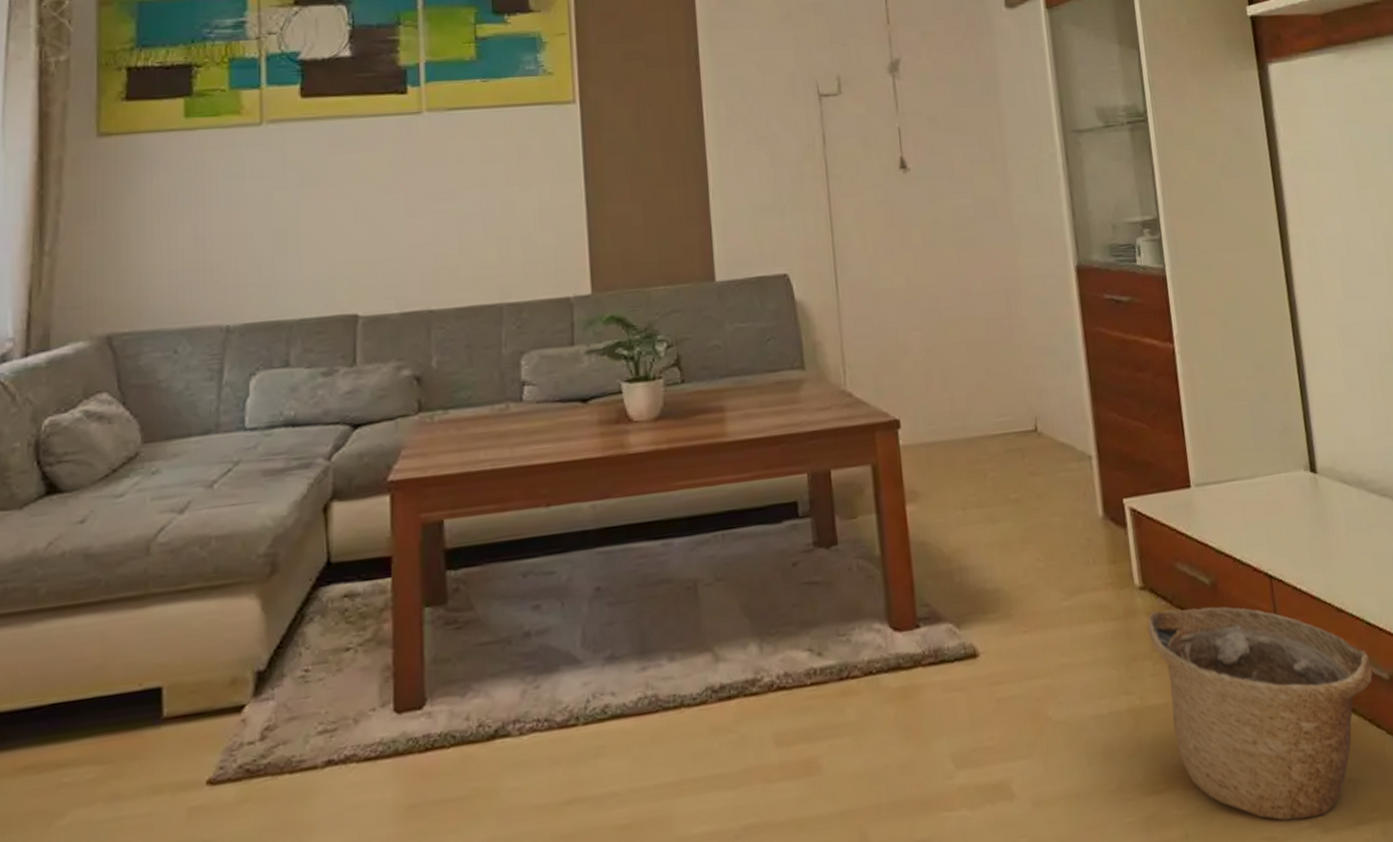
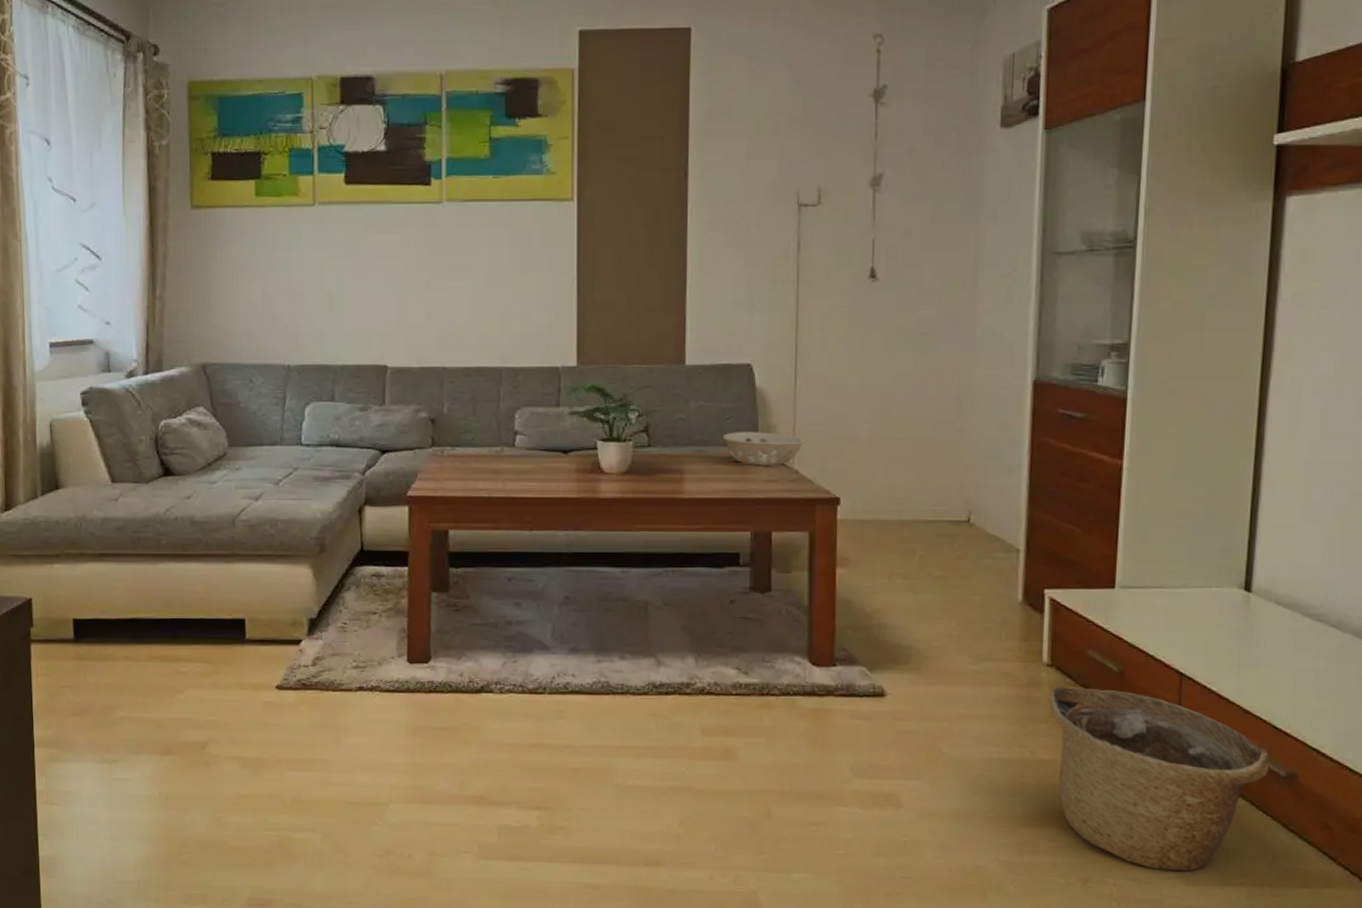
decorative bowl: none [764,351,855,392] -> present [722,432,805,466]

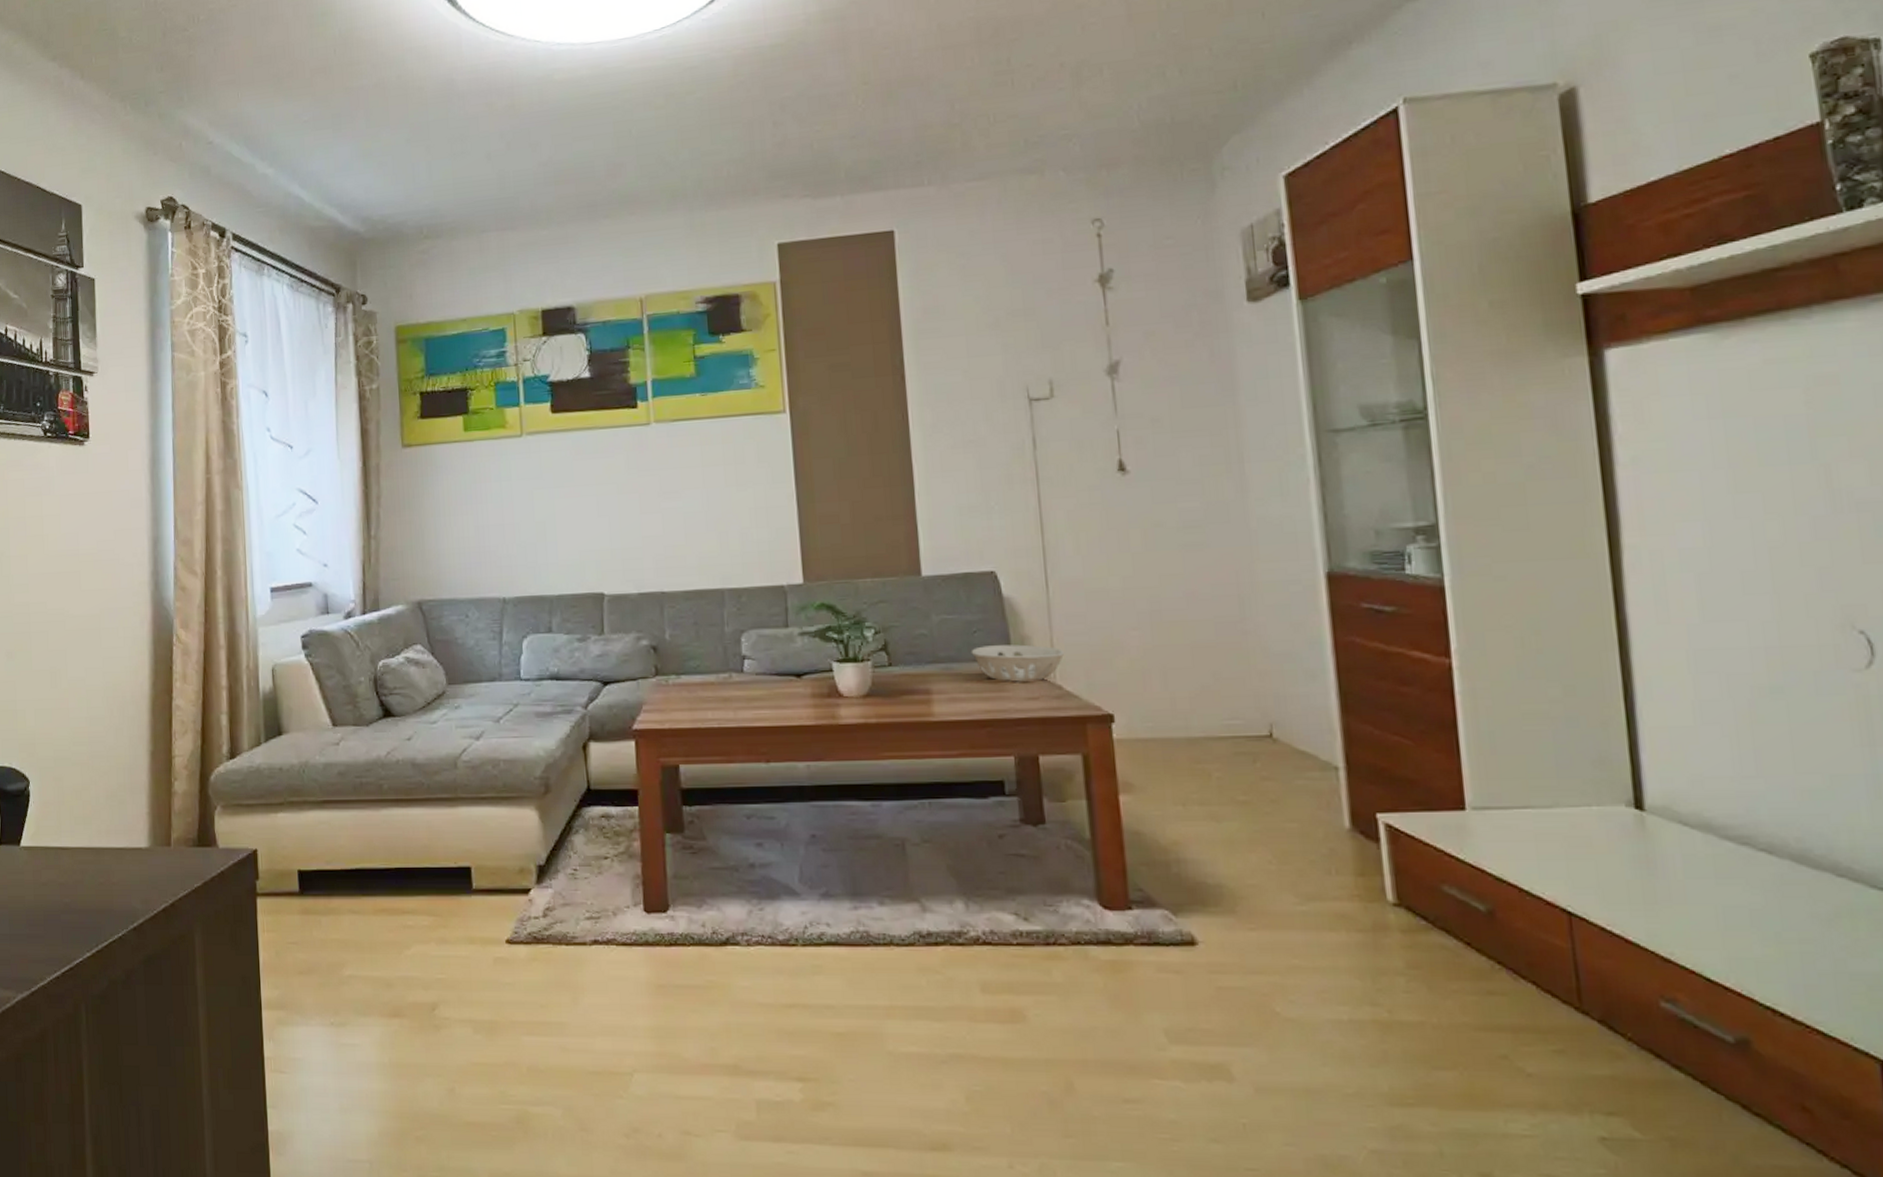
basket: present [1048,686,1270,872] -> none [1401,930,1712,1167]

